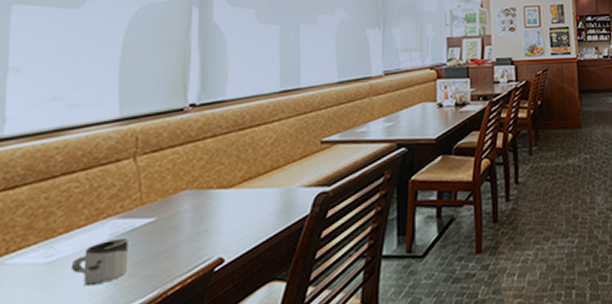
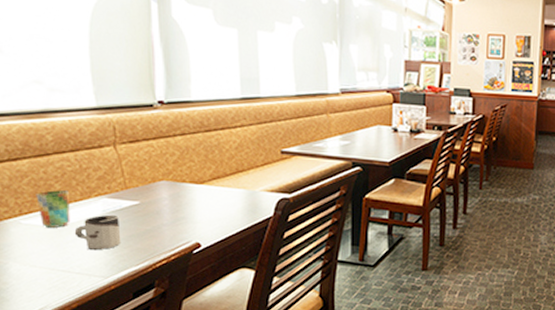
cup: none [30,216,72,265] -> present [36,190,71,228]

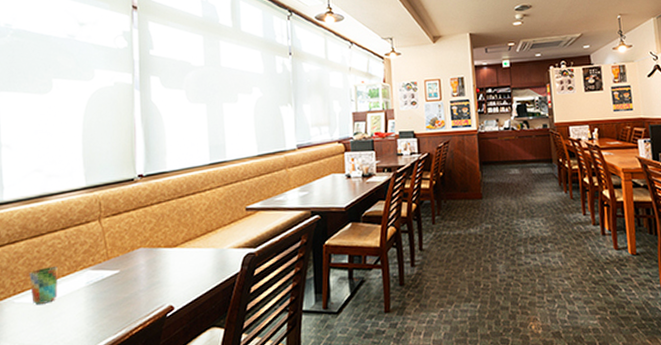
cup: present [74,214,121,251] -> none [60,285,102,323]

